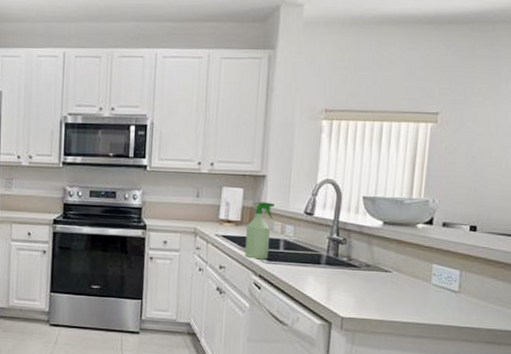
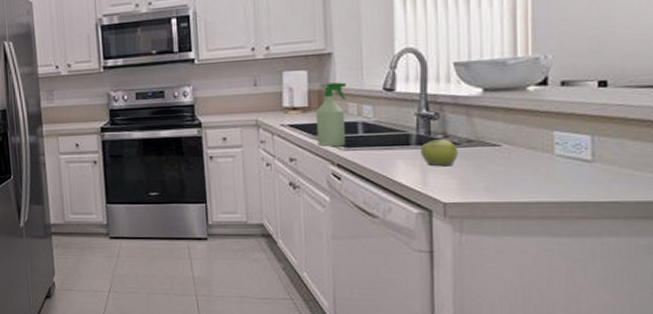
fruit: none [328,260,358,286] -> present [421,138,458,167]

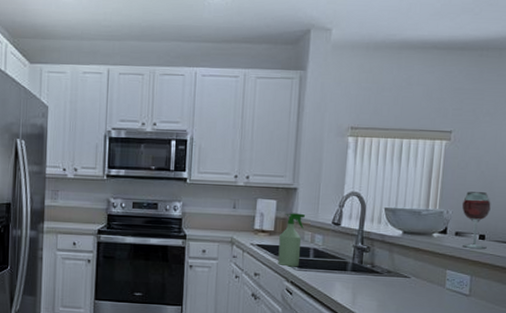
fruit: present [421,138,458,167] -> none [354,267,380,291]
wineglass: none [566,25,612,100] -> present [461,191,491,249]

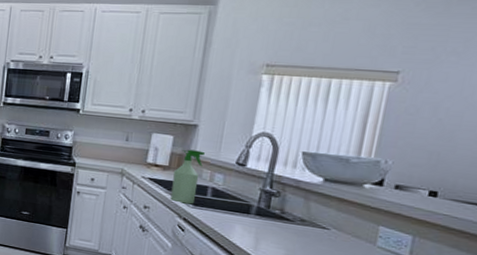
wineglass: present [461,191,491,249] -> none [404,140,450,208]

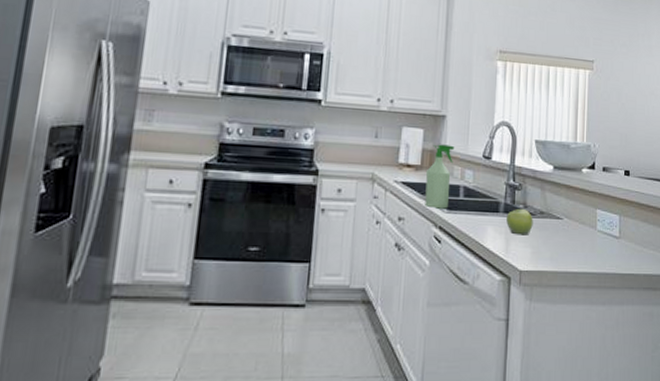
fruit: none [258,212,291,239] -> present [506,207,533,235]

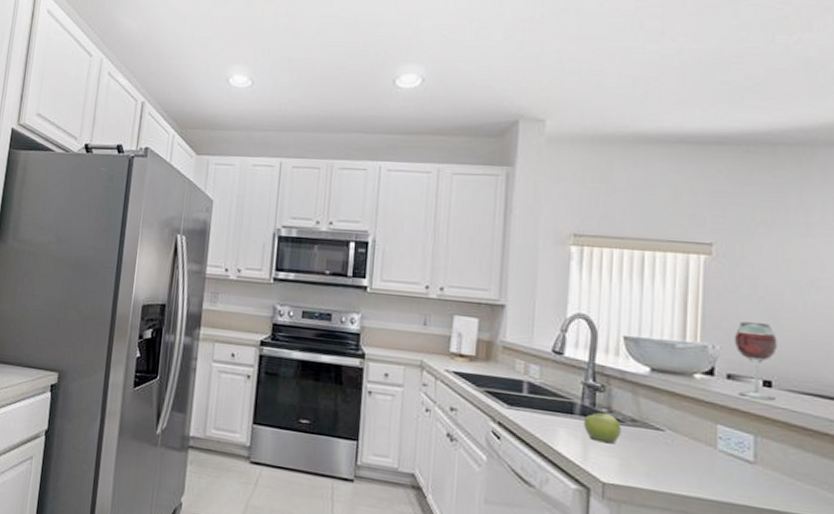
spray bottle: present [425,144,454,209] -> none [480,335,515,404]
wineglass: none [607,124,633,186] -> present [733,321,777,400]

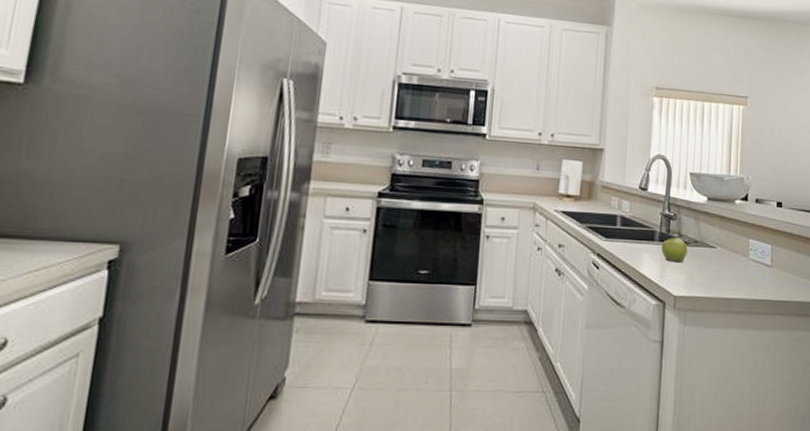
wineglass: present [733,321,777,400] -> none [760,157,785,217]

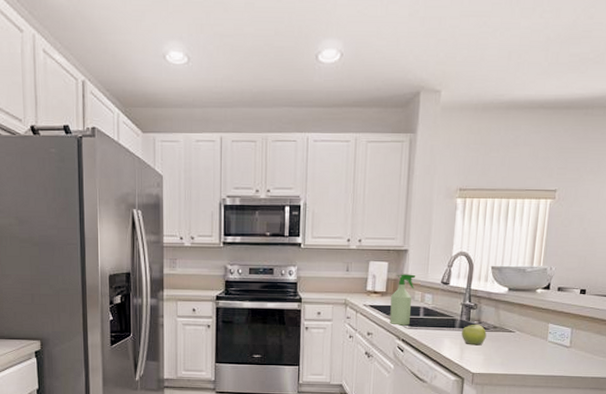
spray bottle: none [583,176,612,237] -> present [389,274,415,326]

